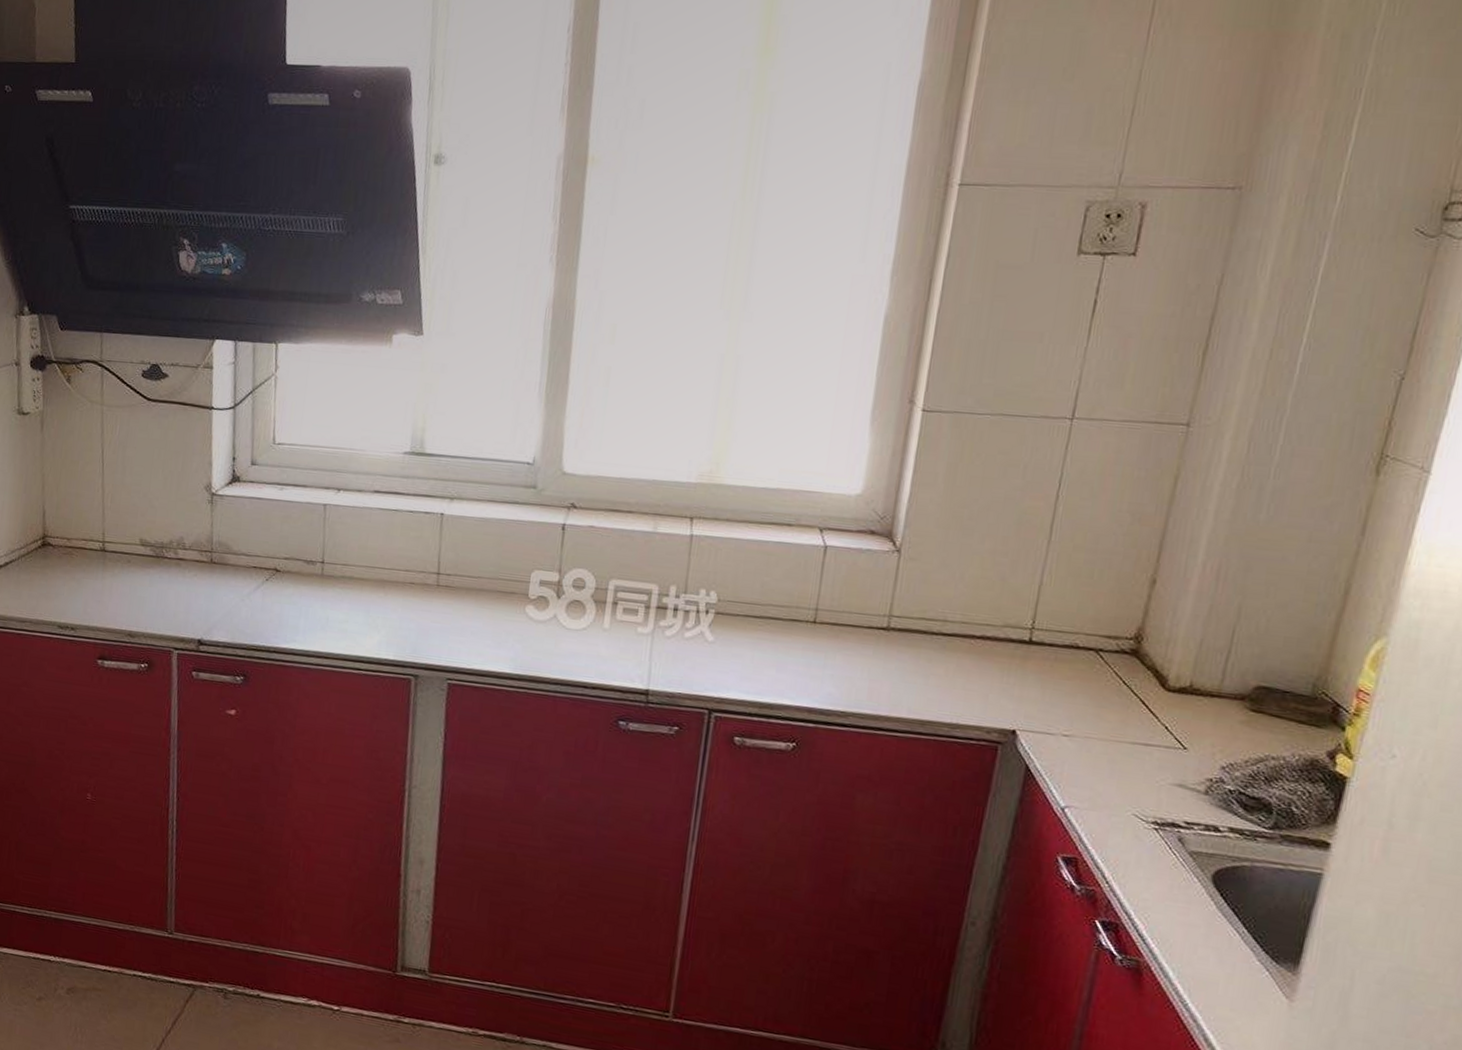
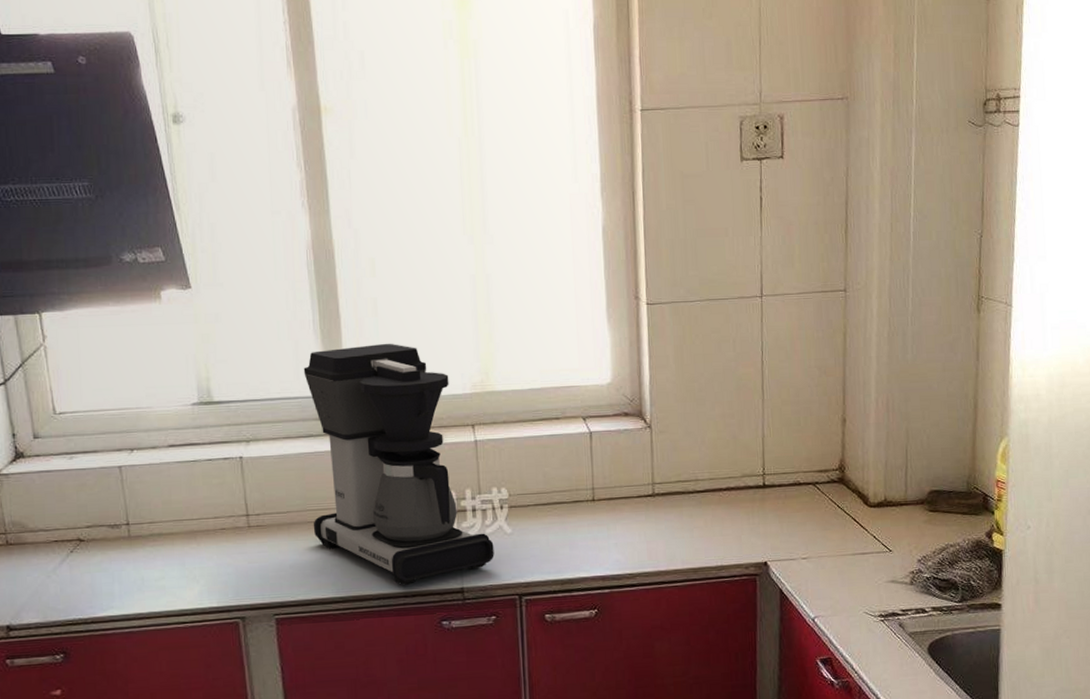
coffee maker: none [501,415,691,675] -> present [303,343,494,585]

